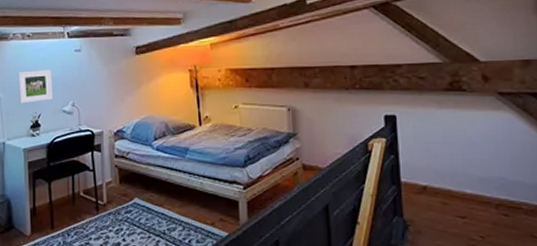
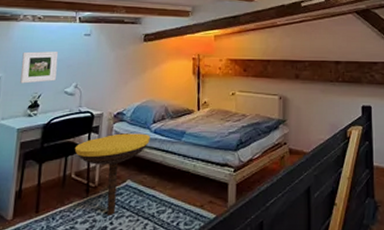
side table: none [79,151,153,232] -> present [74,133,150,215]

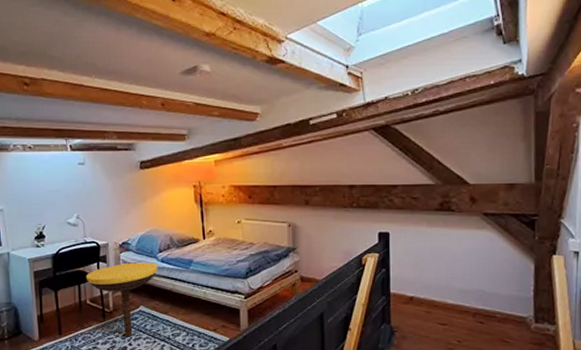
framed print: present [20,51,59,84] -> none [20,182,57,215]

